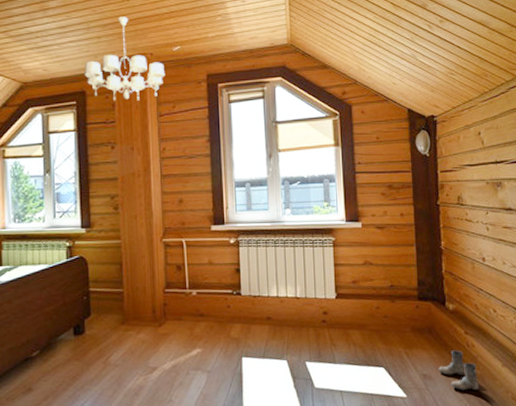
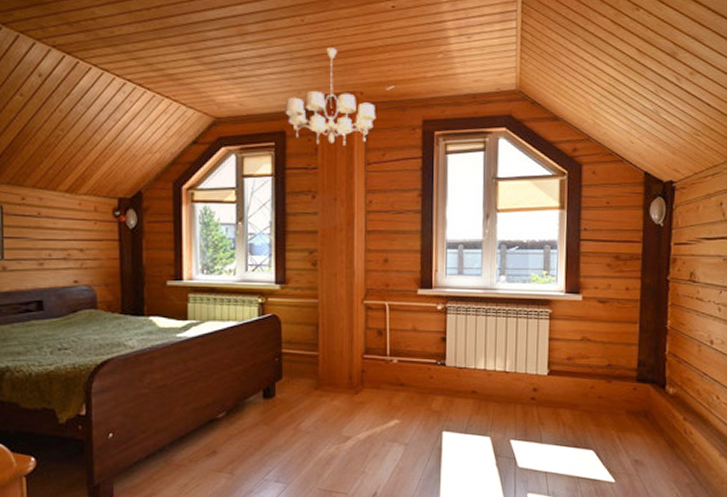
boots: present [438,350,479,391] -> none [651,436,693,479]

